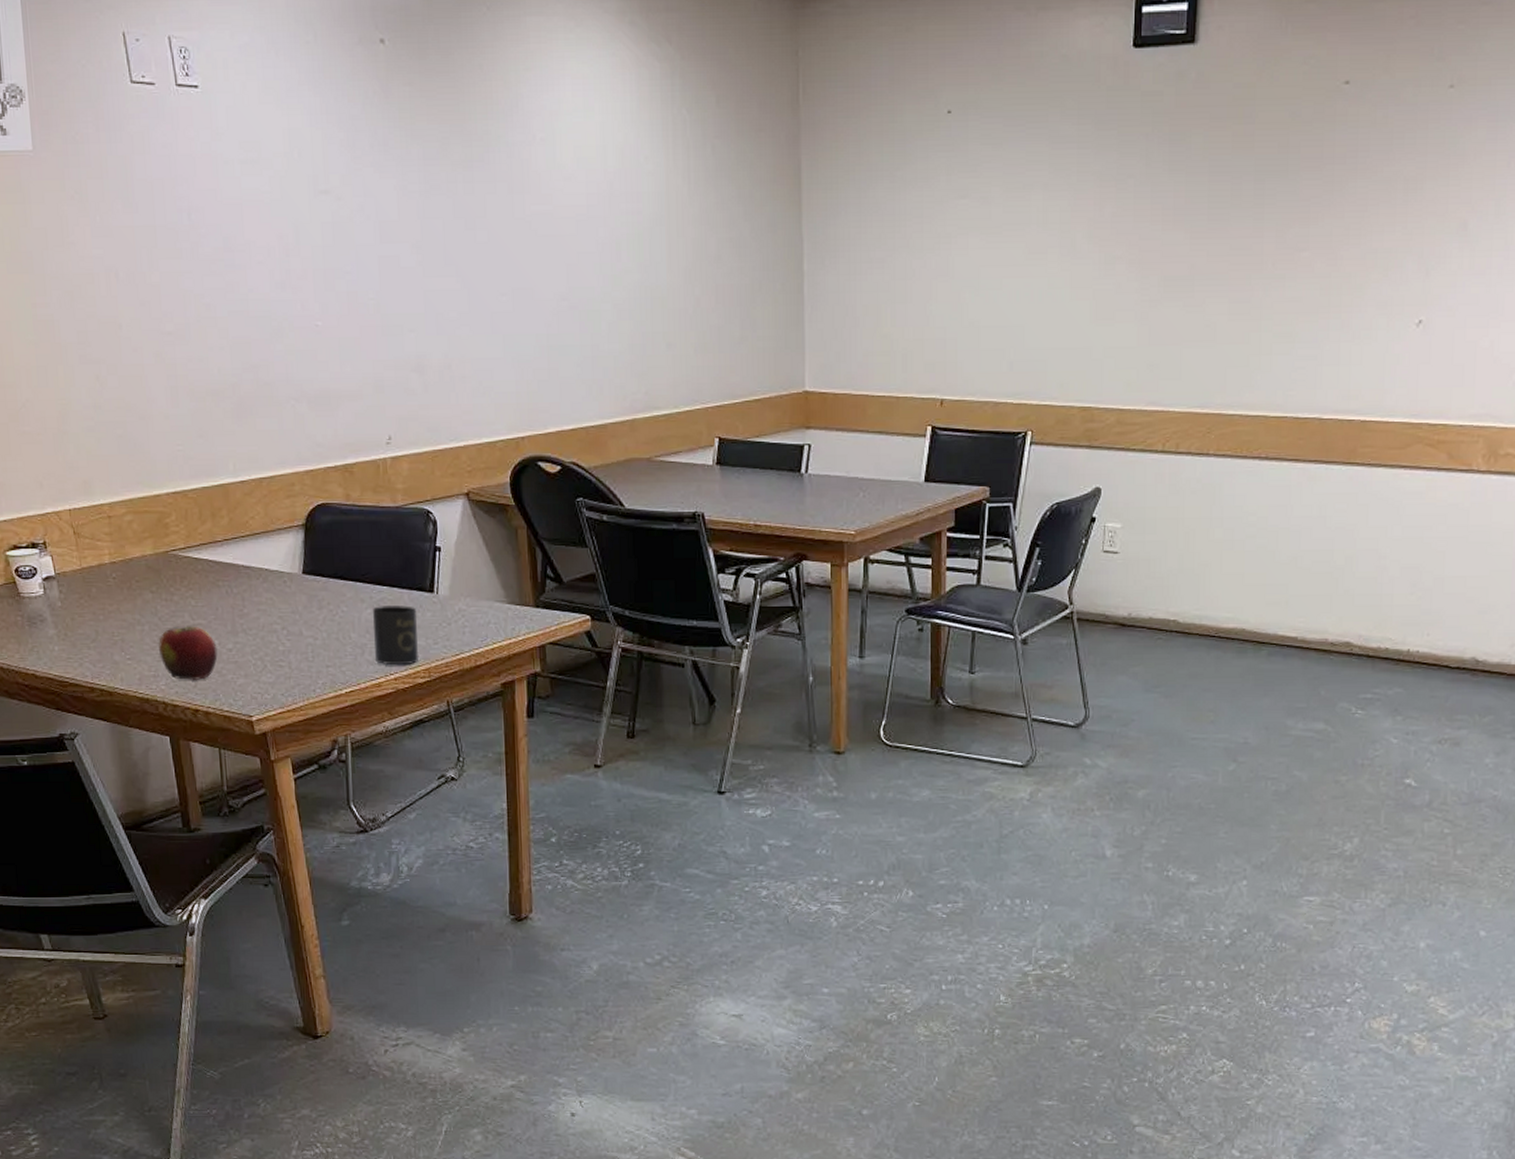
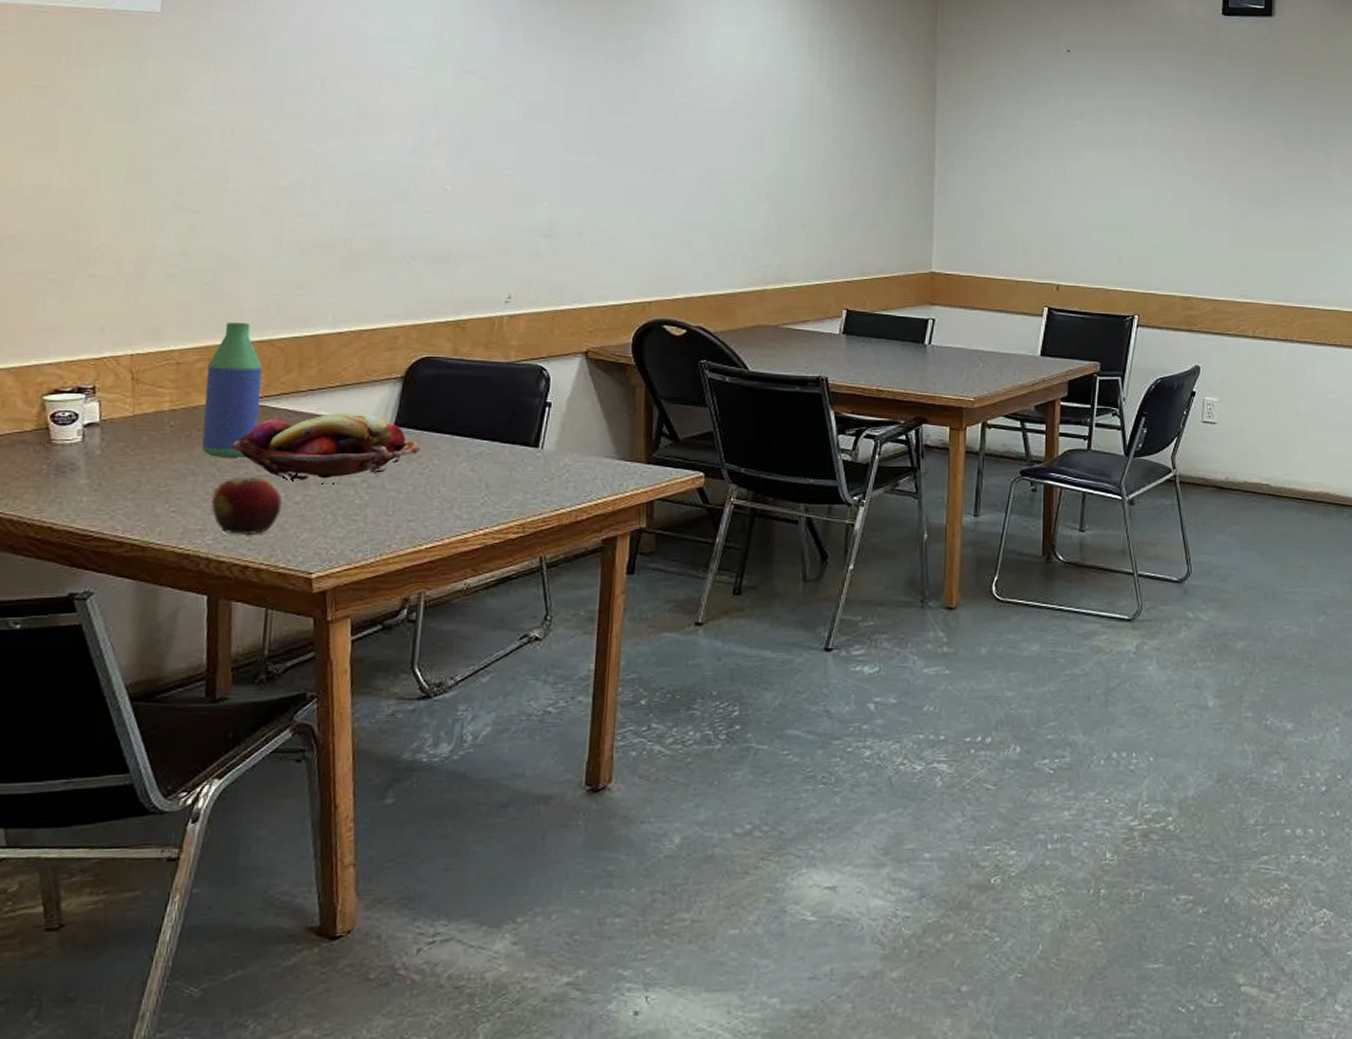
bottle: none [134,475,186,607] -> present [201,323,262,457]
fruit basket: none [166,562,328,632] -> present [230,413,420,484]
mug: present [373,605,418,666] -> none [463,460,517,521]

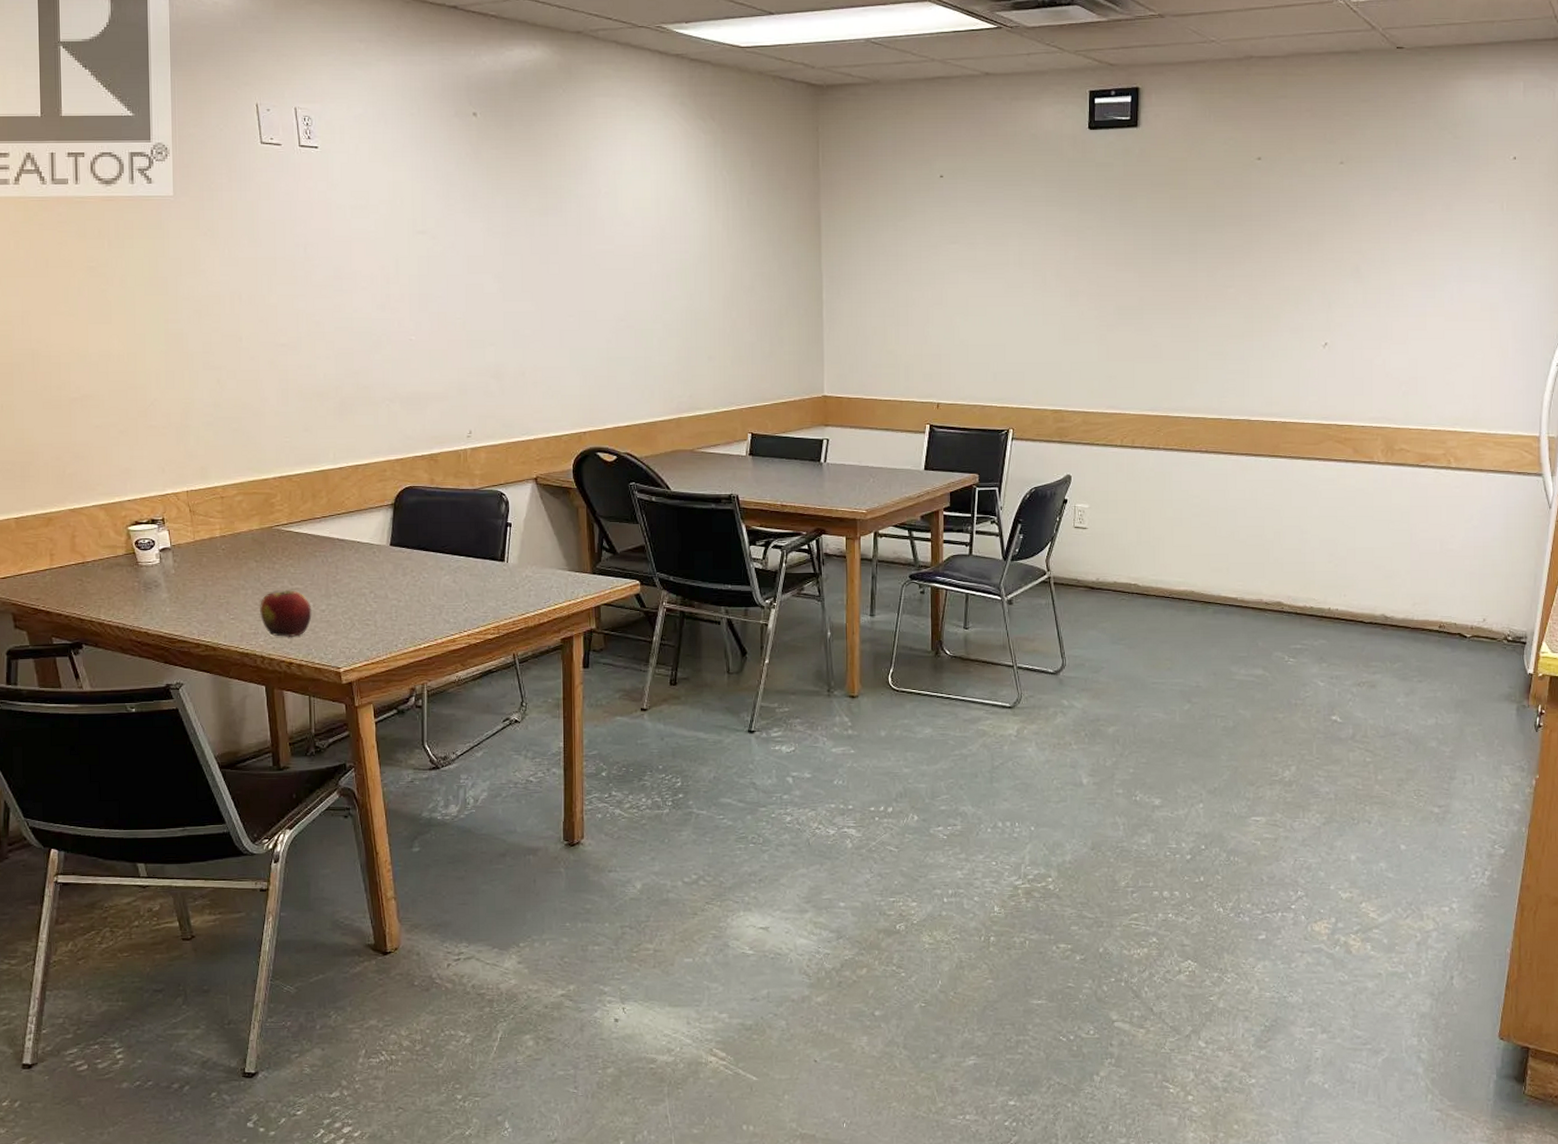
bottle: present [201,323,262,457] -> none [243,462,287,574]
fruit basket: present [230,413,420,484] -> none [268,536,412,595]

